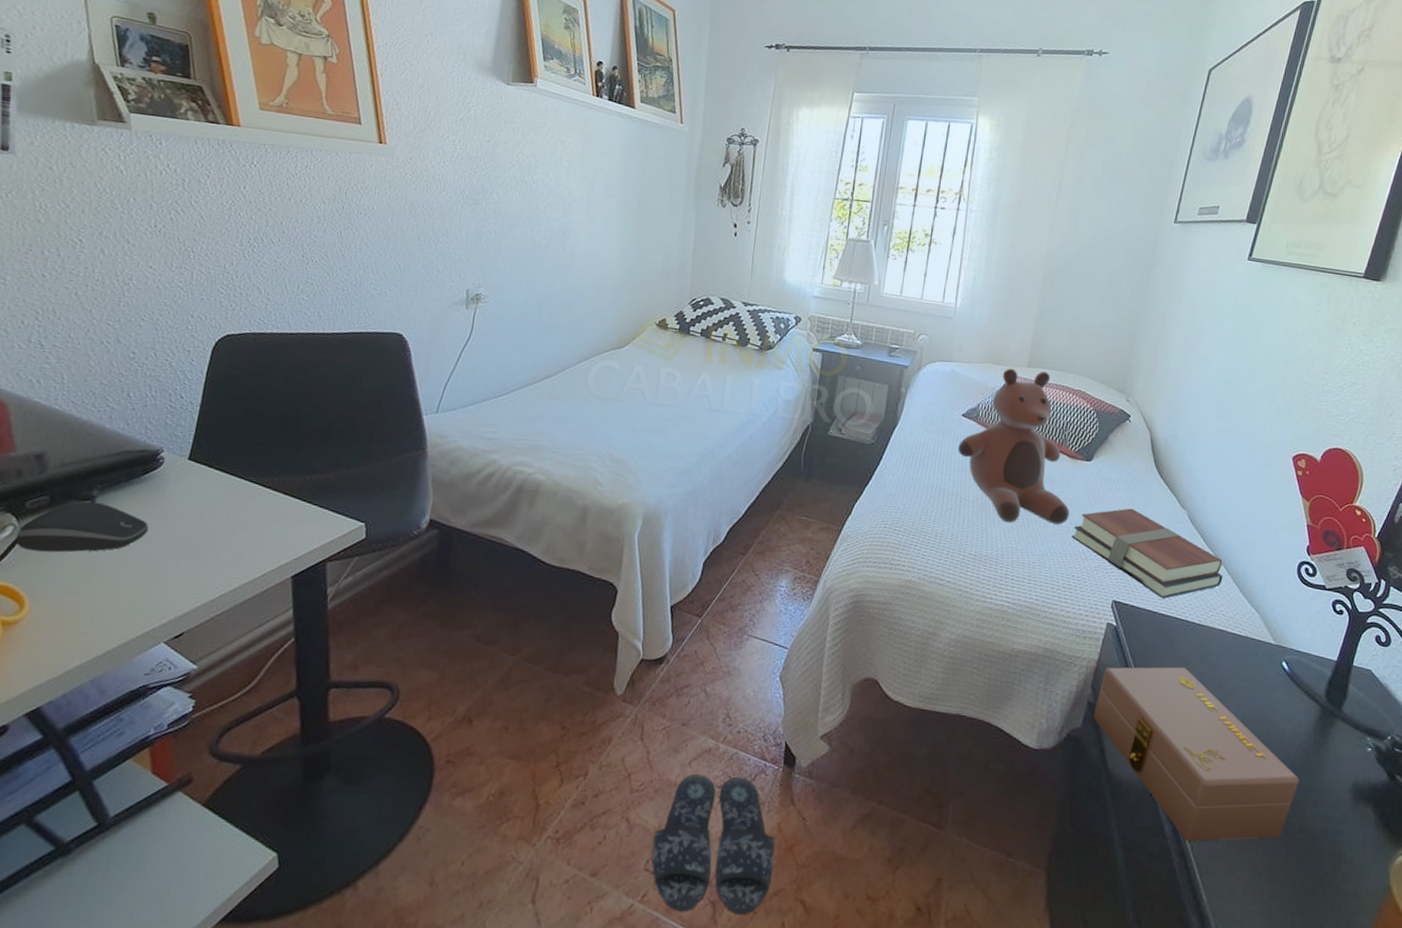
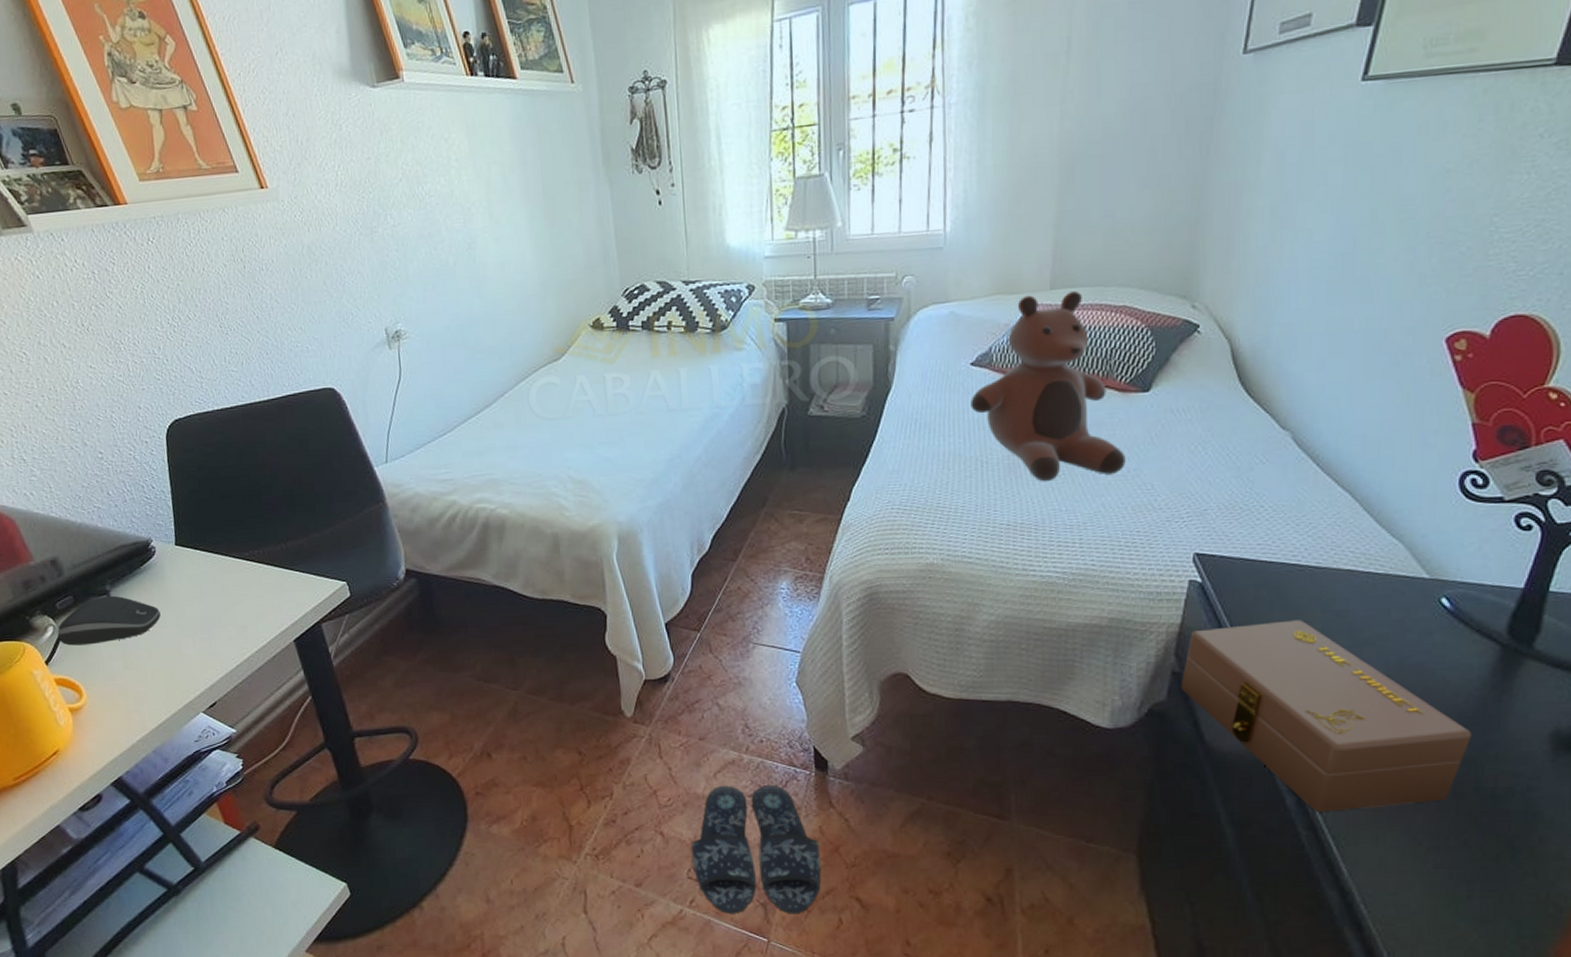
books: present [1071,508,1223,599] -> none [1131,440,1348,543]

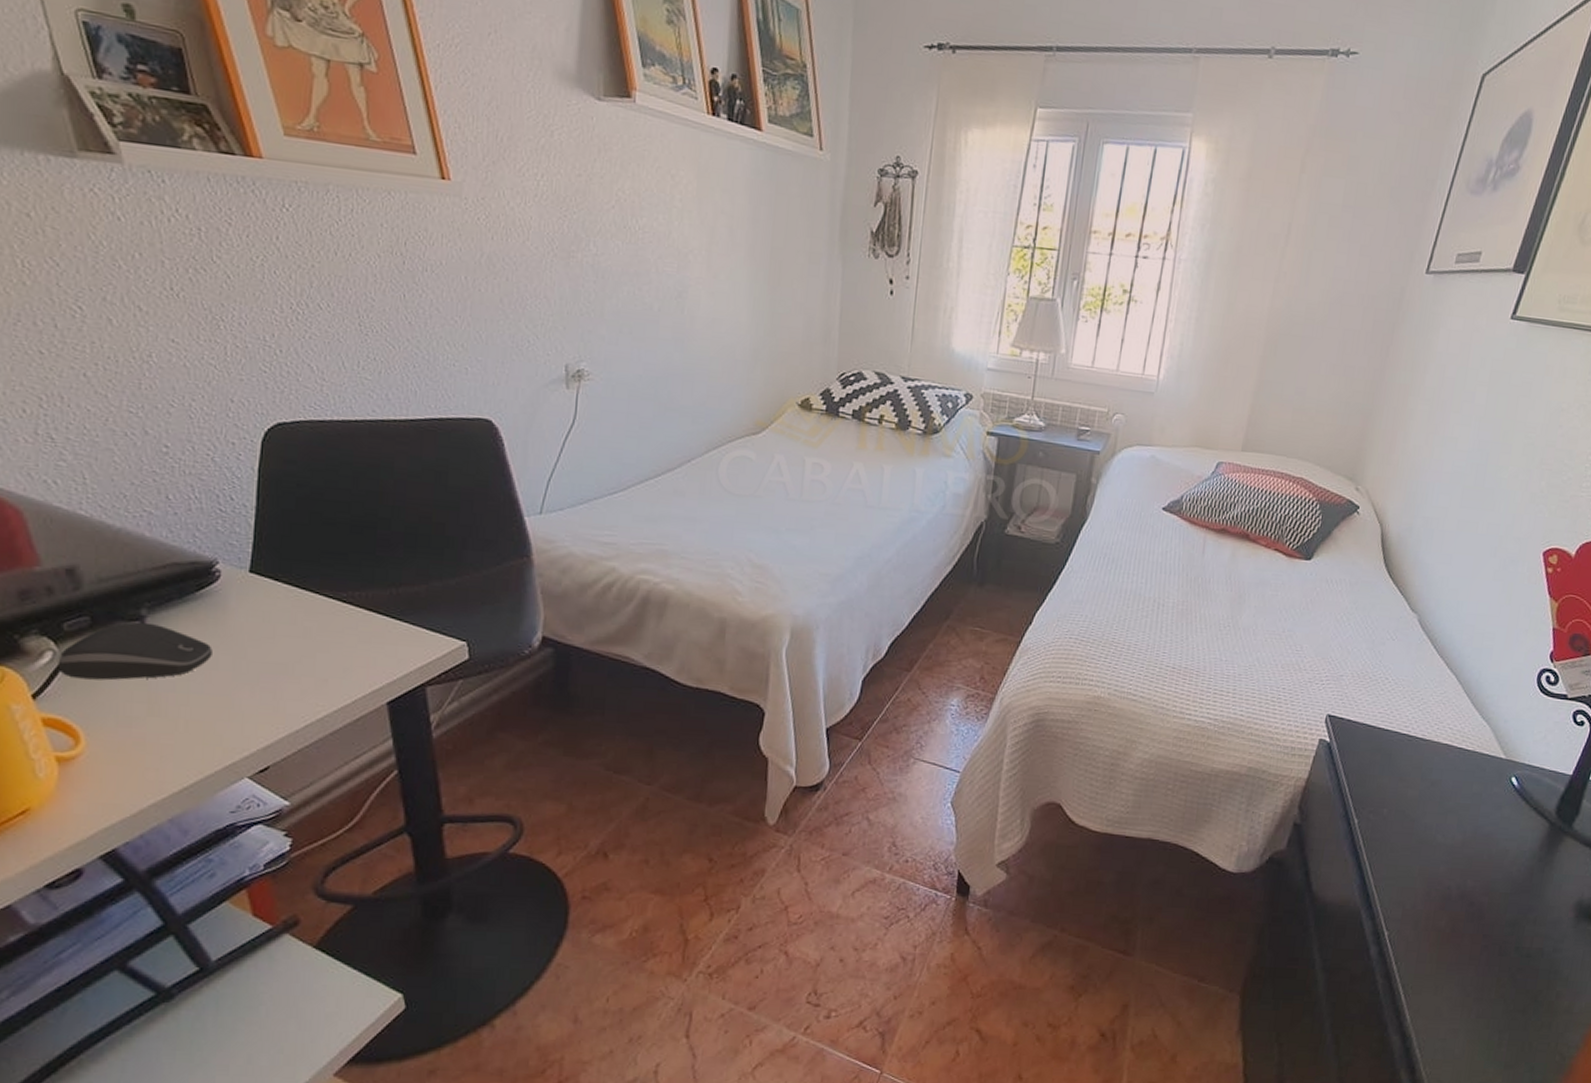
slippers: present [692,784,821,914] -> none [814,906,948,1045]
teddy bear: present [970,291,1126,482] -> none [1156,452,1283,632]
jewelry box: present [1180,620,1472,812] -> none [1298,784,1519,963]

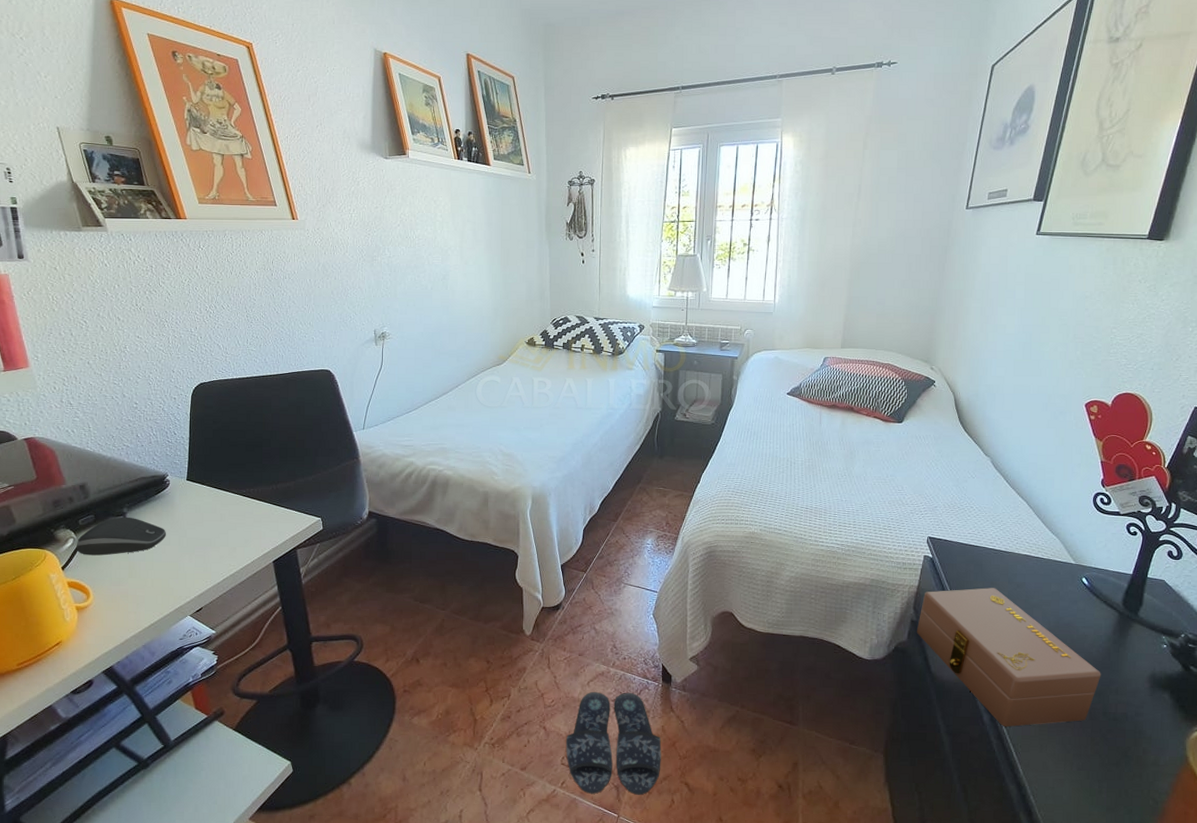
slippers: none [814,906,948,1045] -> present [566,692,661,795]
jewelry box: none [1298,784,1519,963] -> present [916,588,1101,727]

